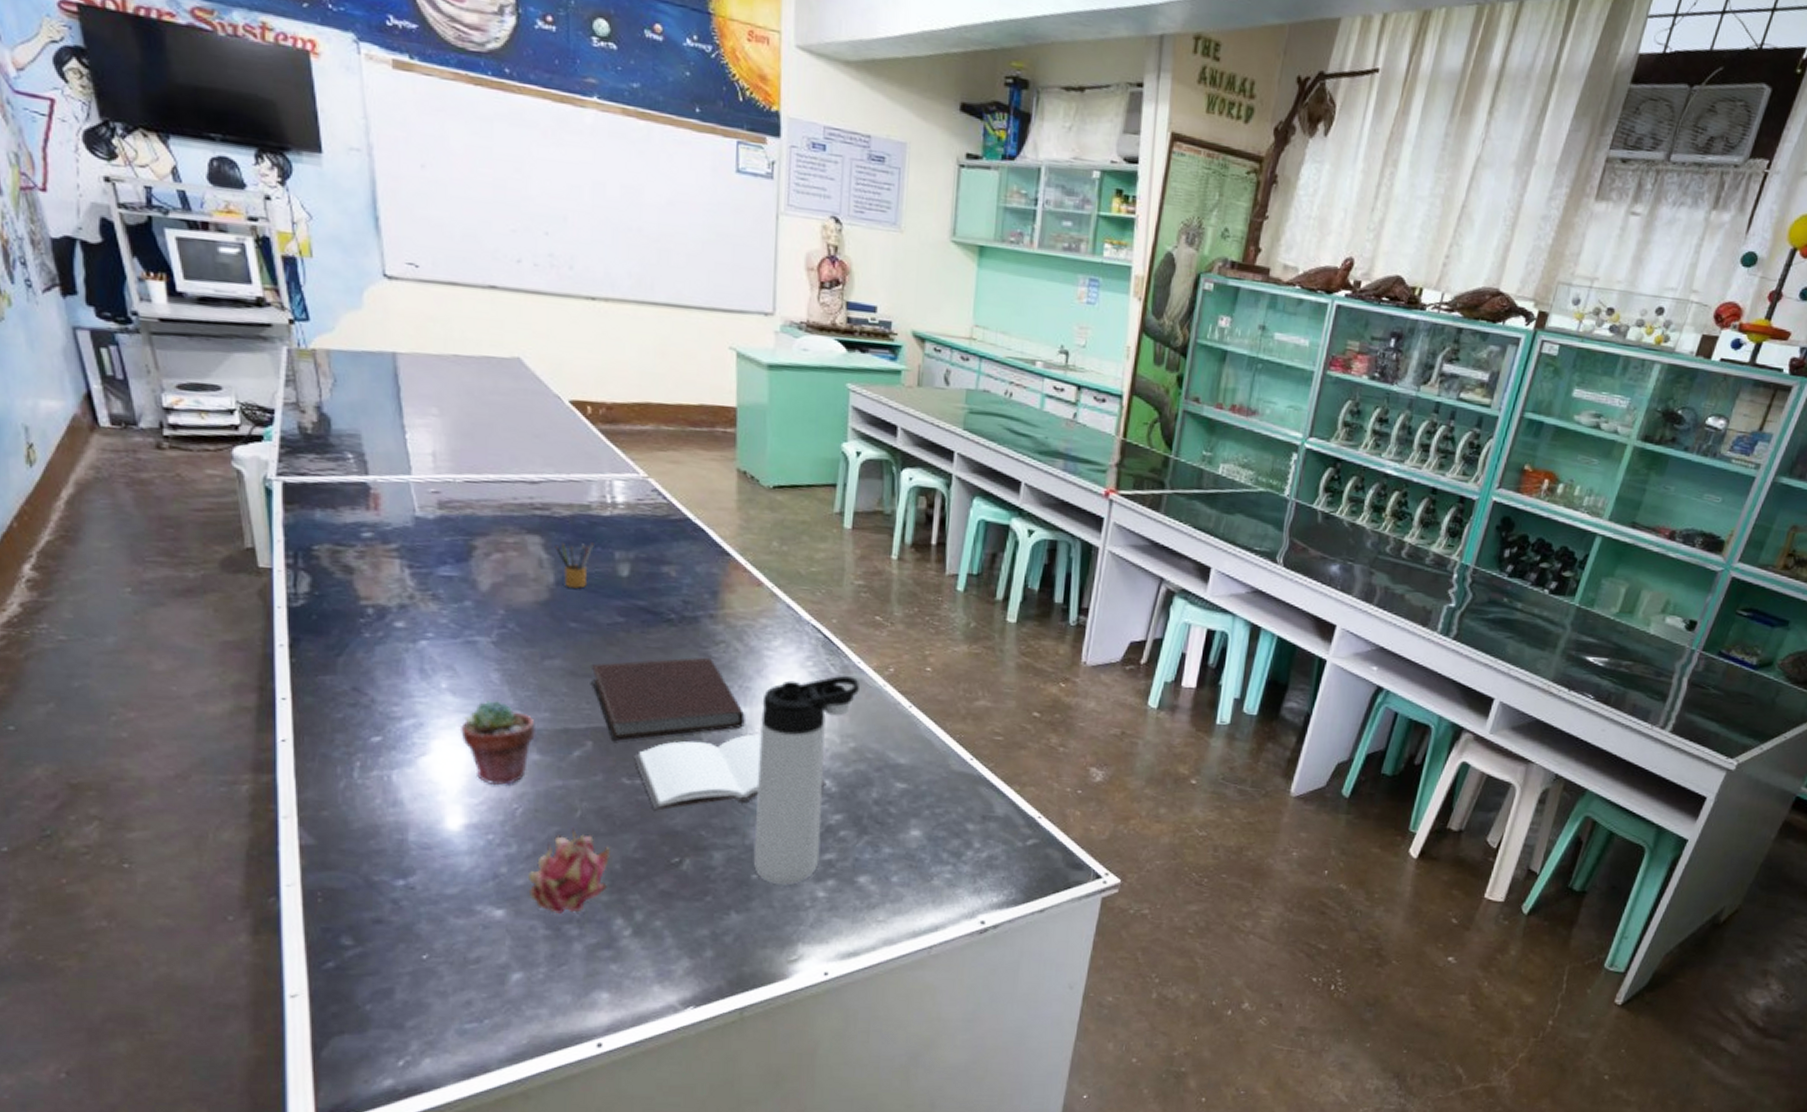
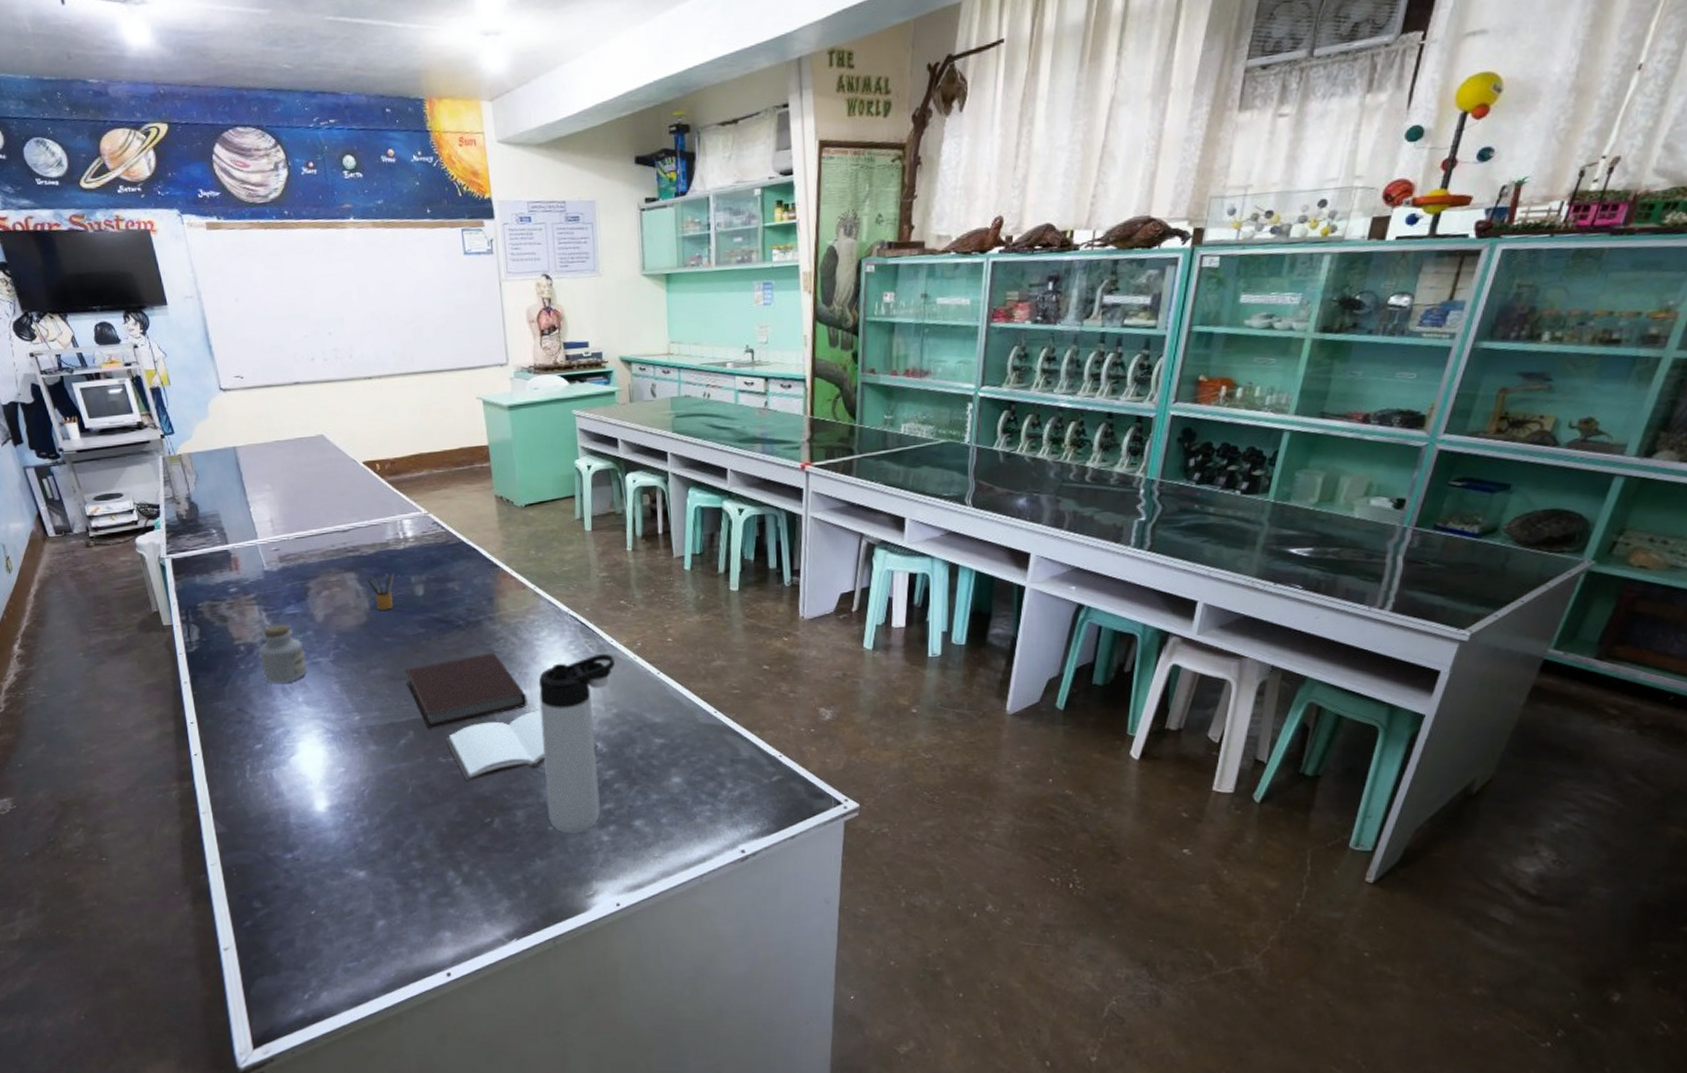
jar: none [391,586,459,663] -> present [258,623,307,684]
potted succulent: present [459,699,535,786] -> none [315,706,371,774]
fruit: present [528,827,610,915] -> none [379,801,439,872]

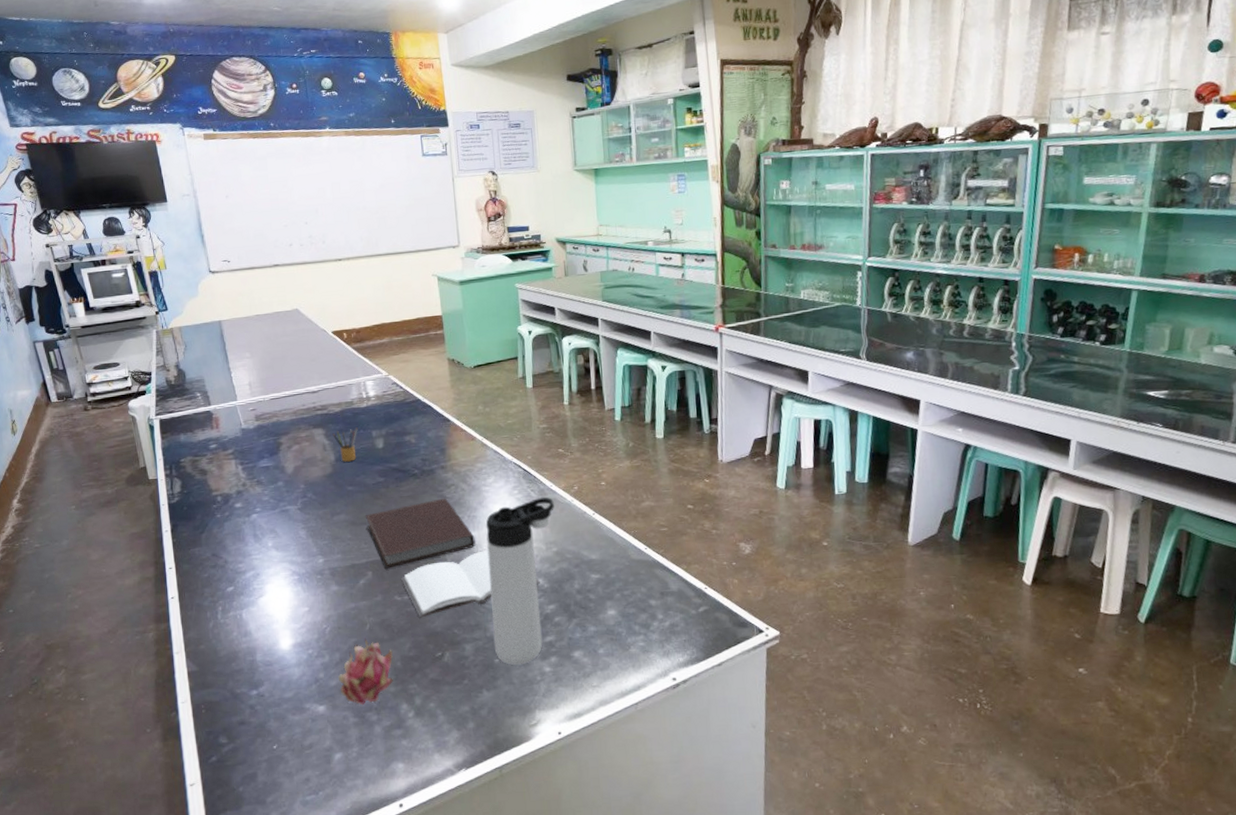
jar: present [258,623,307,684] -> none [233,475,277,530]
fruit: none [379,801,439,872] -> present [338,638,393,706]

